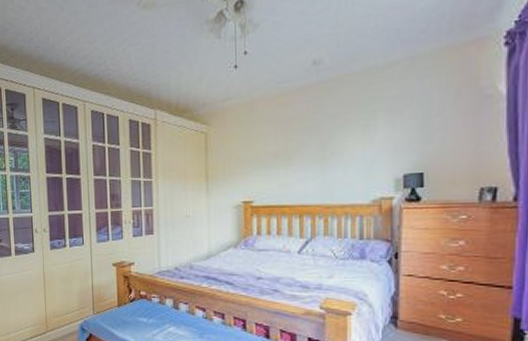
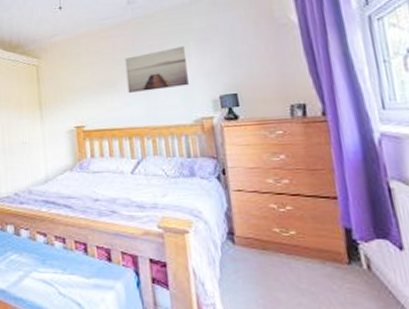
wall art: none [303,117,373,167] -> present [124,46,189,93]

